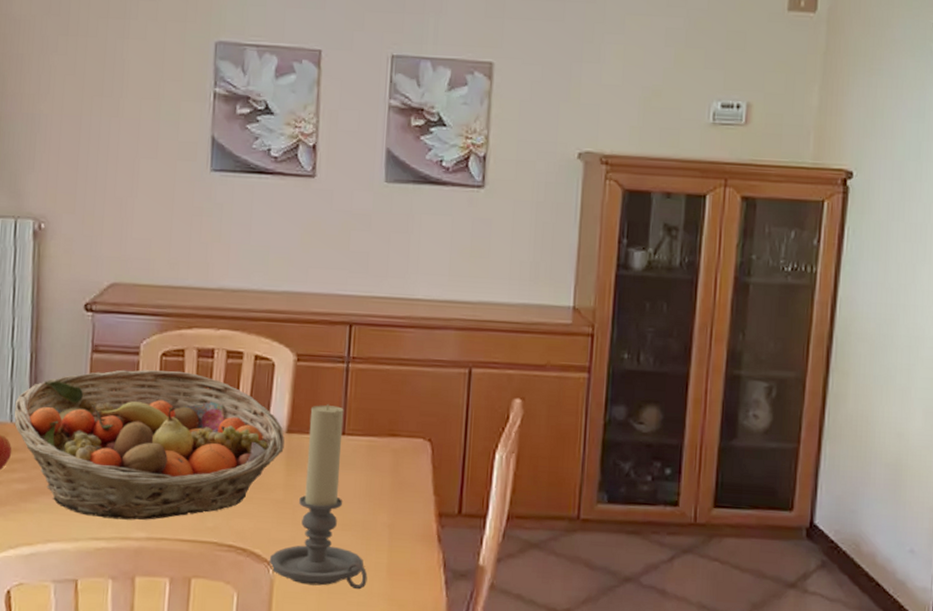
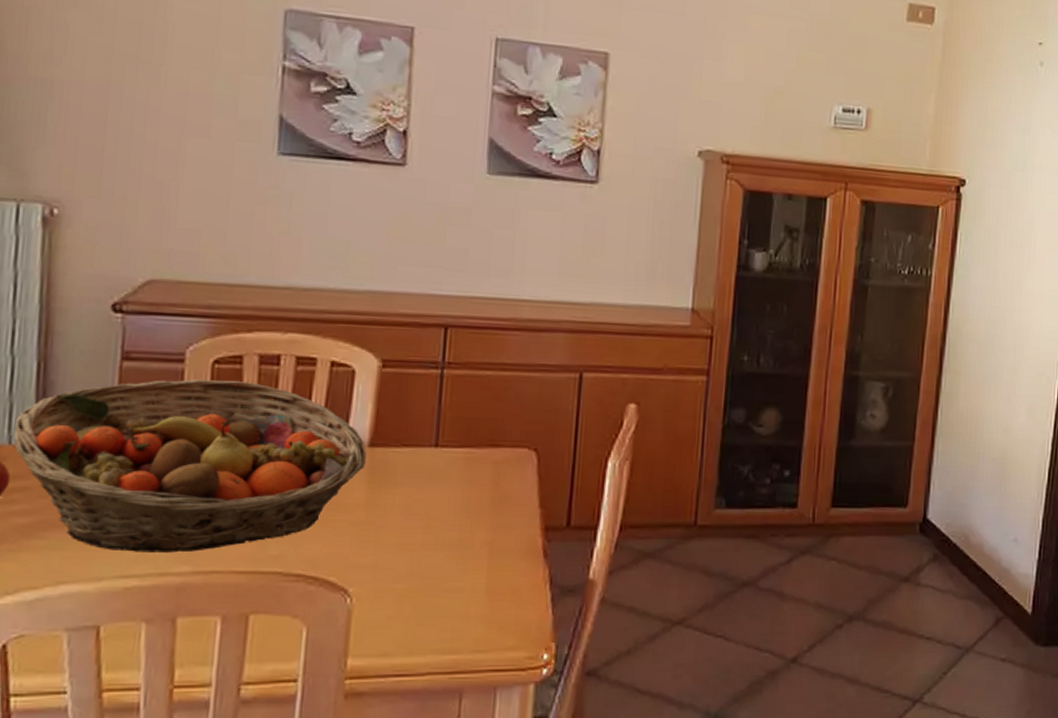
candle holder: present [269,404,368,590] -> none [346,414,463,614]

